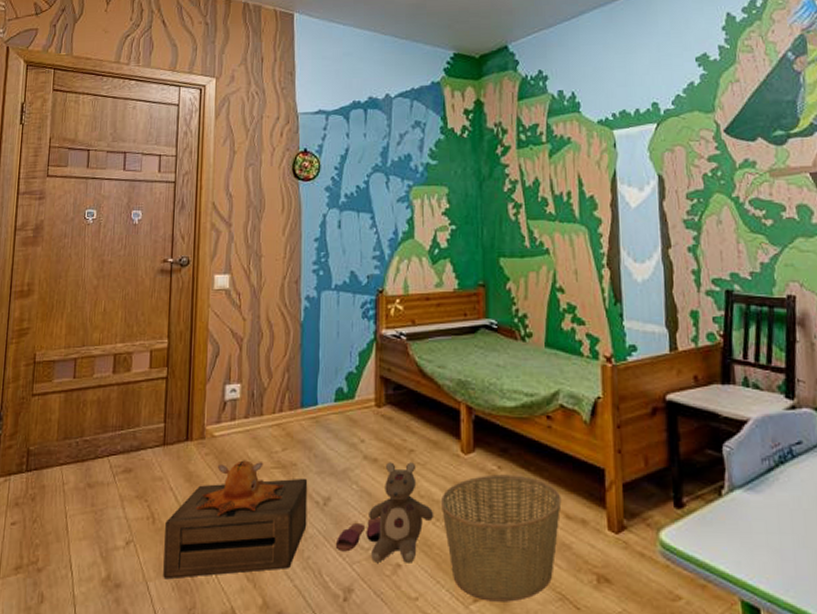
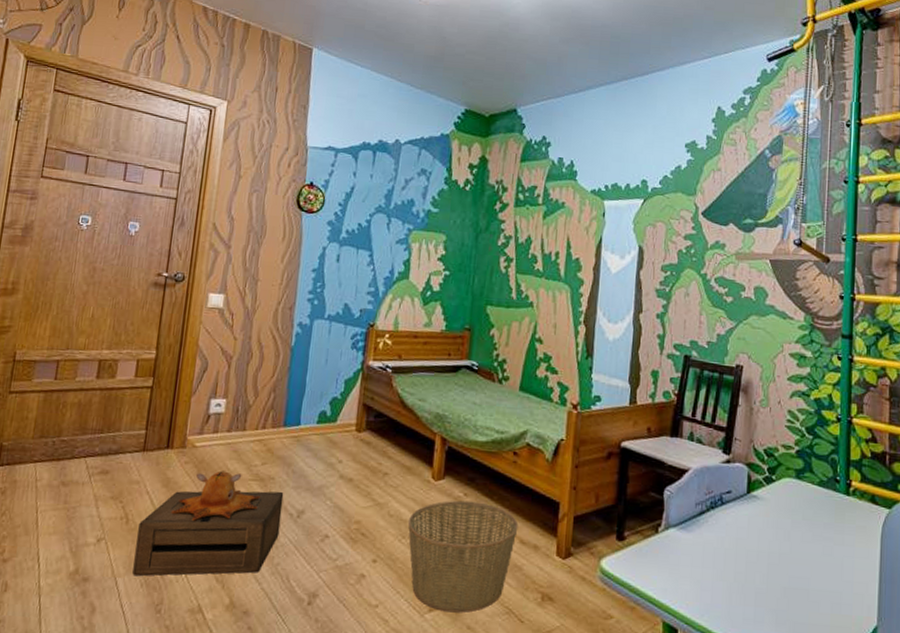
slippers: present [335,516,382,552] -> none [305,531,351,561]
stuffed bear: present [369,462,434,563] -> none [338,482,401,574]

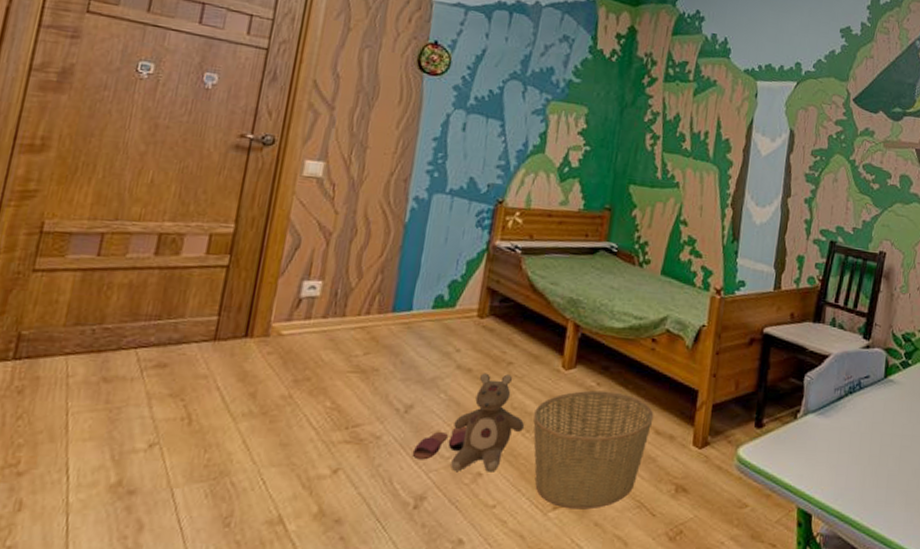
toy box: present [132,470,284,576] -> none [194,362,390,485]
slippers: none [305,531,351,561] -> present [412,426,468,460]
stuffed bear: none [338,482,401,574] -> present [451,373,525,472]

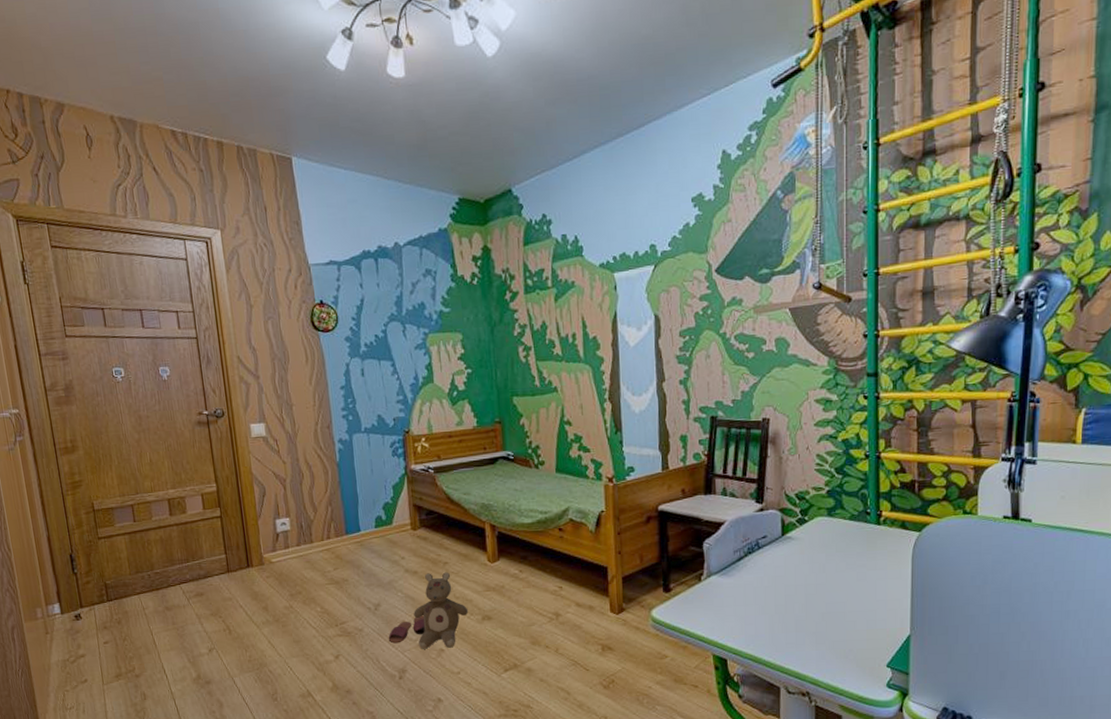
basket: present [533,390,654,510] -> none [473,576,573,670]

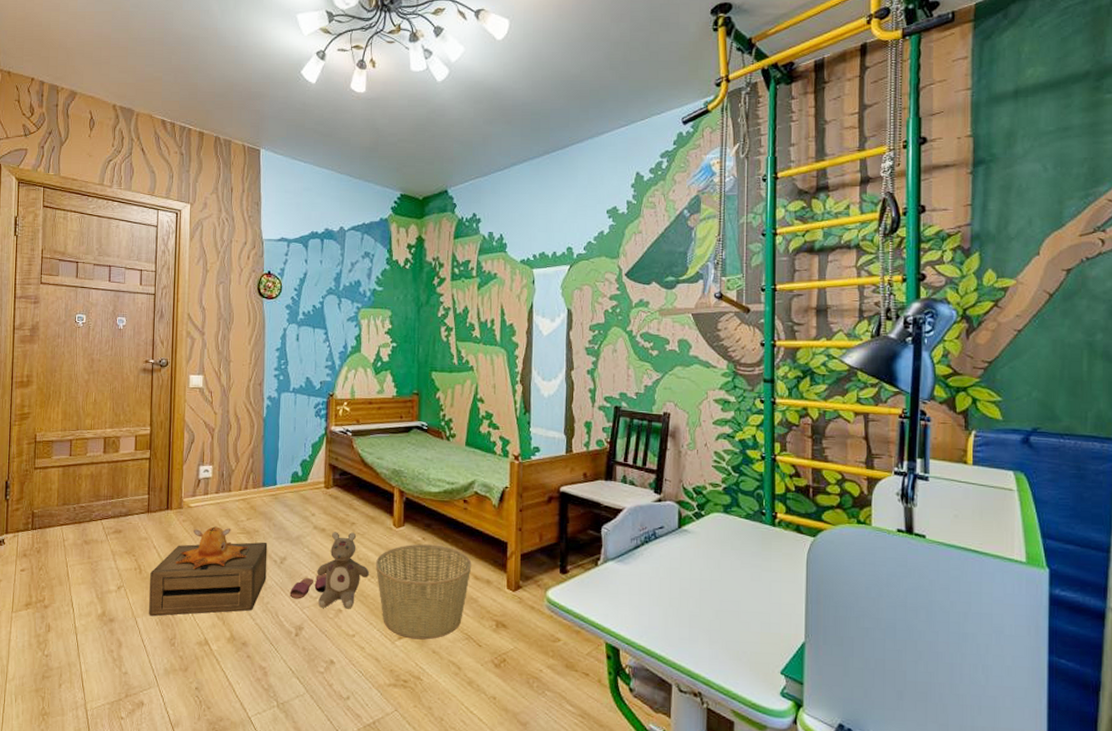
toy box: none [240,579,363,674] -> present [149,526,268,616]
basket: none [473,576,573,670] -> present [375,544,472,640]

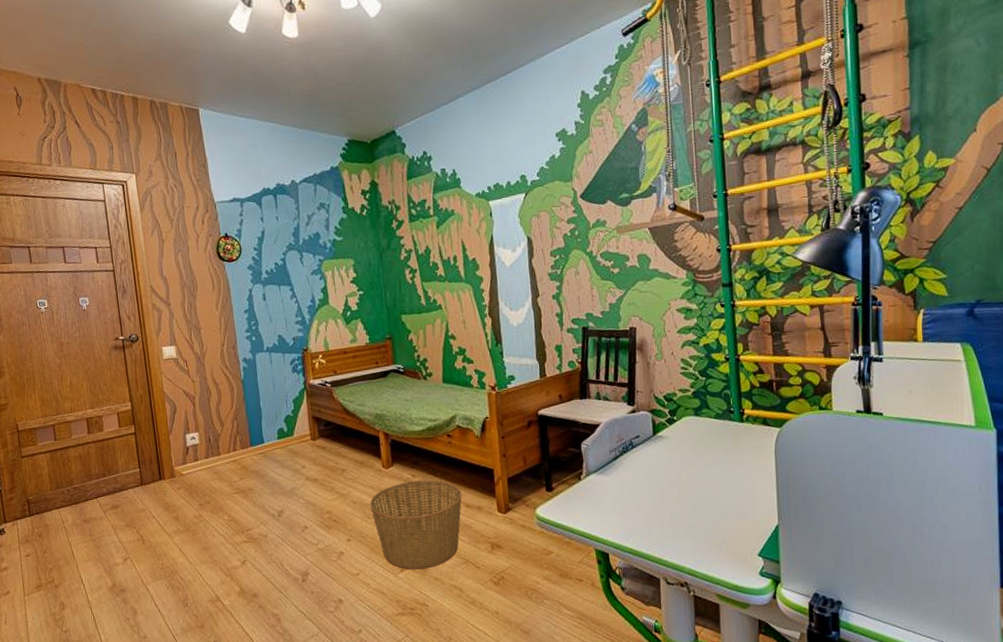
toy box: present [149,526,268,616] -> none [153,490,267,581]
slippers: present [289,573,327,599] -> none [291,520,326,548]
stuffed bear: present [317,532,370,609] -> none [314,479,366,553]

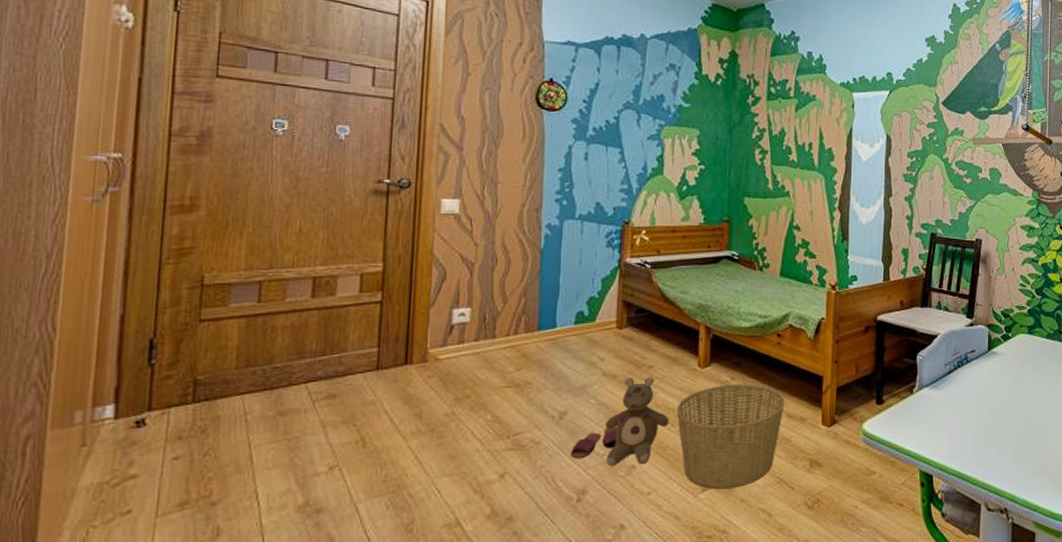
slippers: none [291,520,326,548] -> present [570,426,618,459]
stuffed bear: none [314,479,366,553] -> present [605,377,670,466]

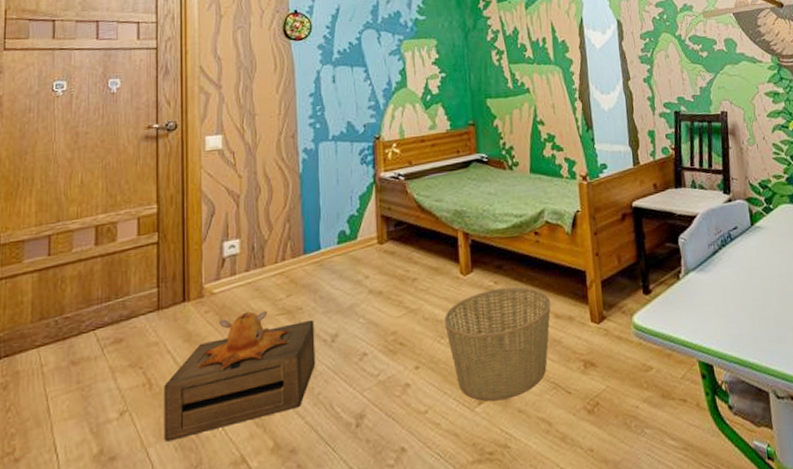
toy box: none [375,381,543,498] -> present [164,311,316,441]
slippers: present [570,426,618,459] -> none [345,343,389,382]
stuffed bear: present [605,377,670,466] -> none [376,290,439,386]

